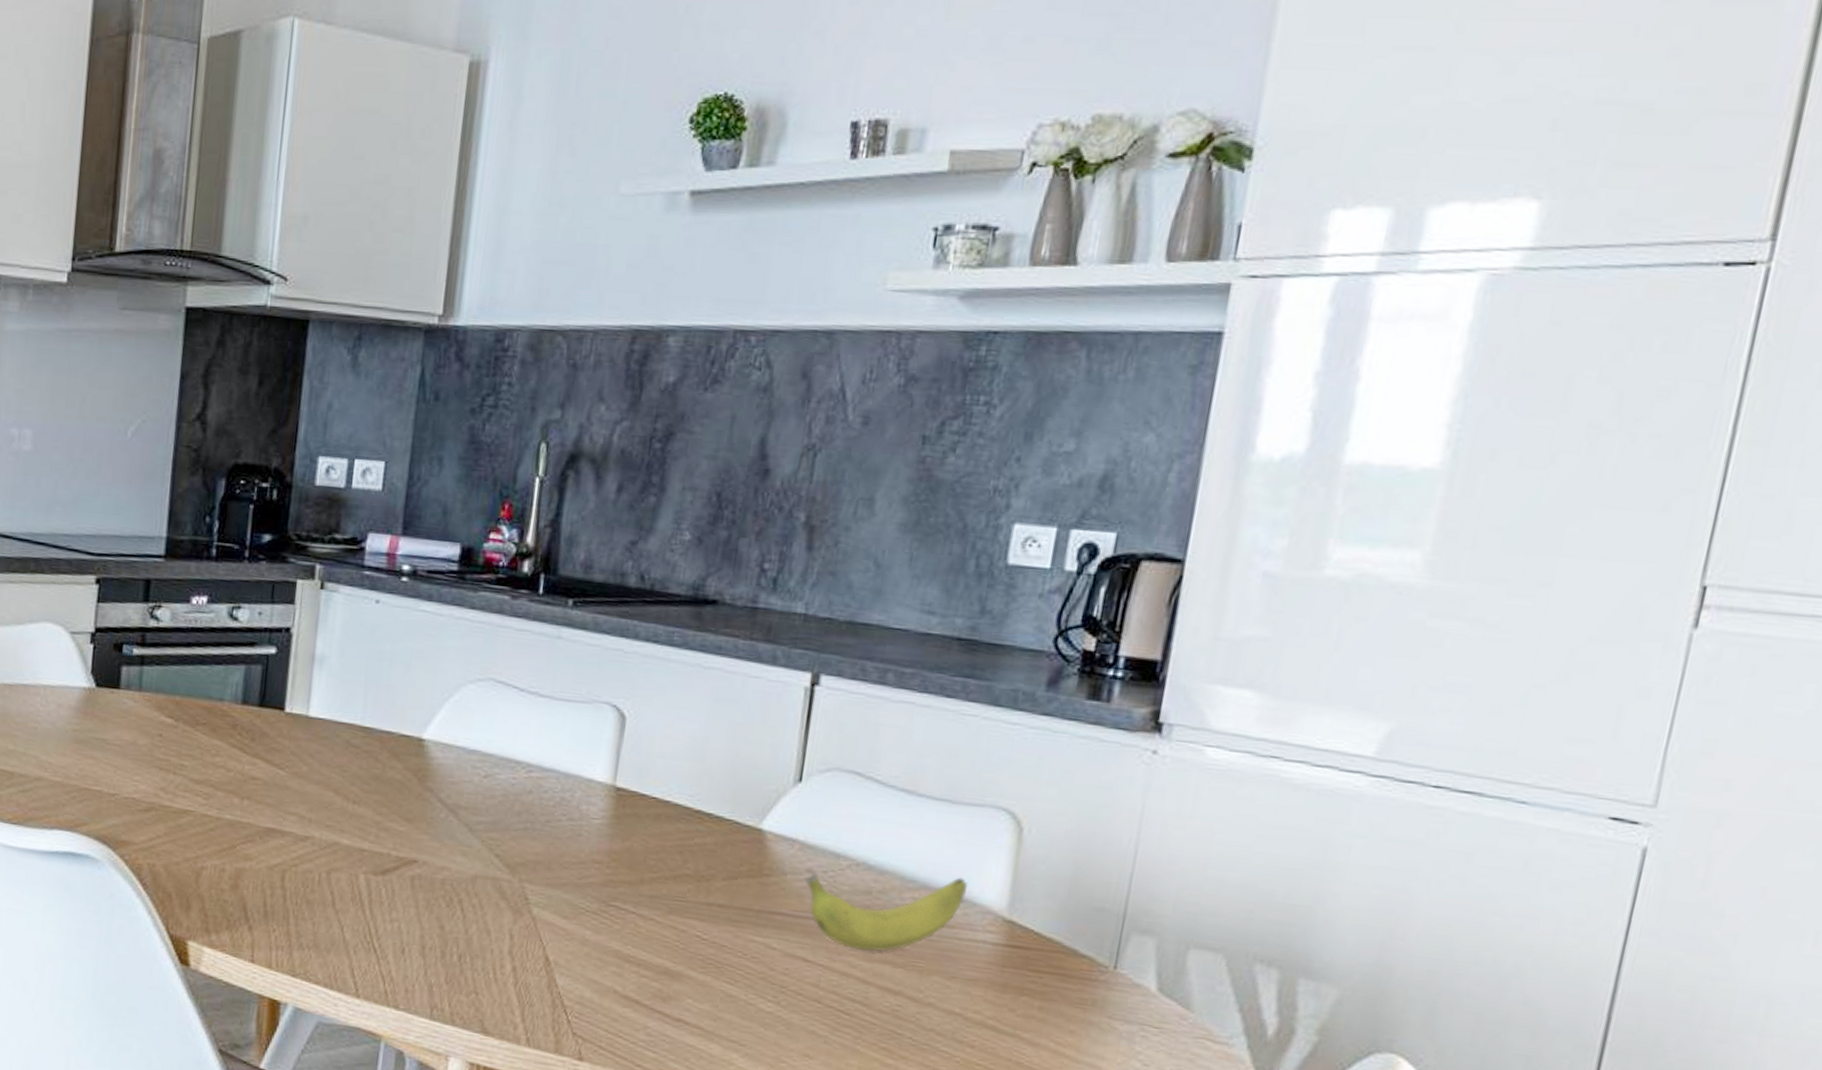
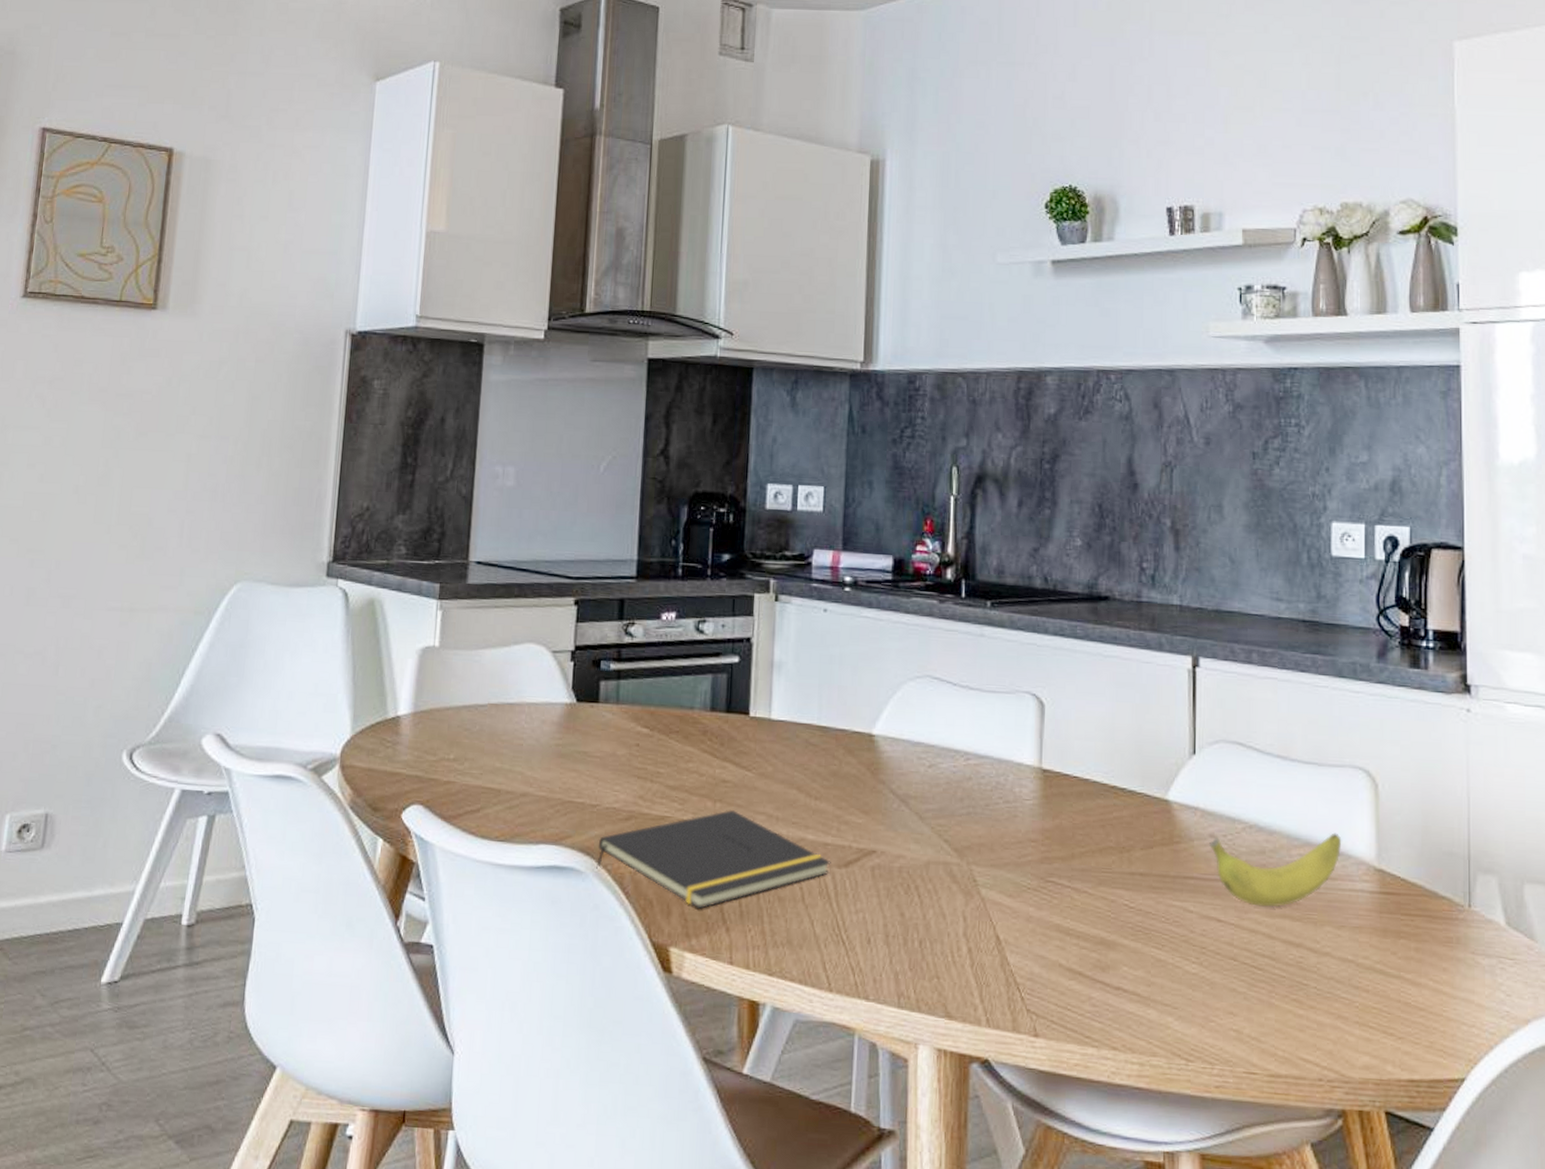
notepad: none [113,808,367,906] -> present [596,810,831,909]

